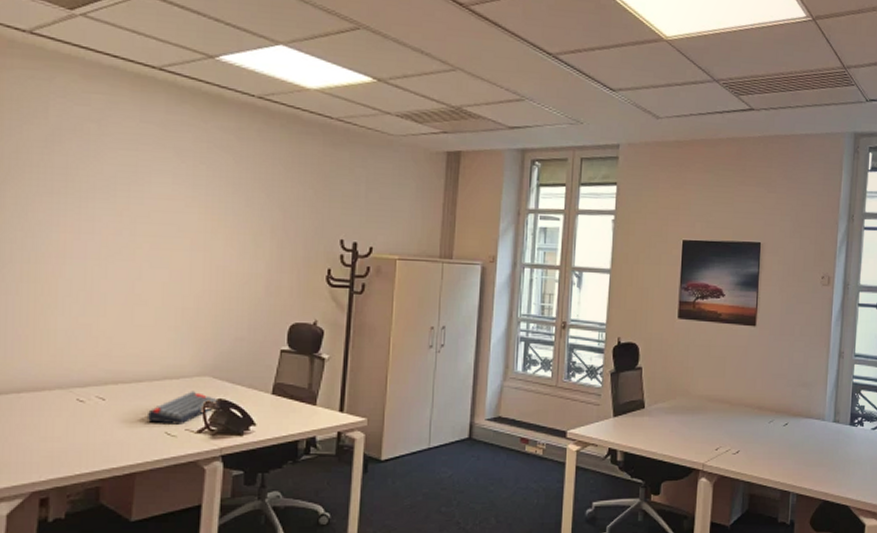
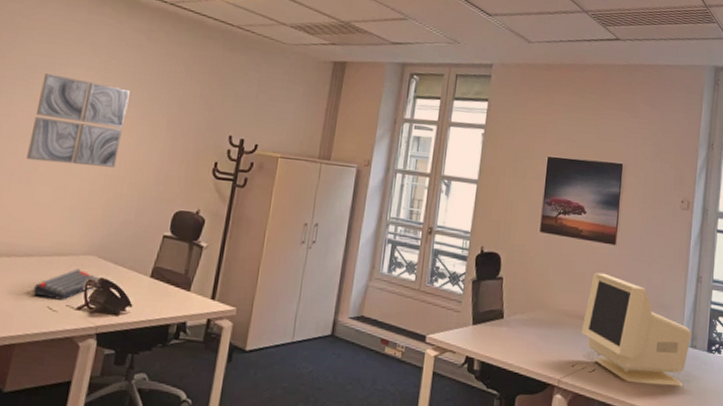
wall art: none [119,184,225,282] -> present [26,73,130,168]
monitor: none [724,355,835,461] -> present [582,272,692,386]

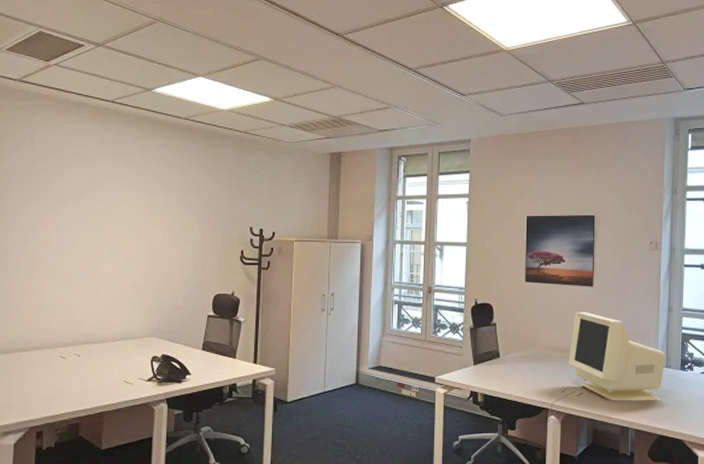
wall art: present [26,73,130,168] -> none [88,191,162,265]
keyboard: present [32,268,100,300] -> none [110,348,163,375]

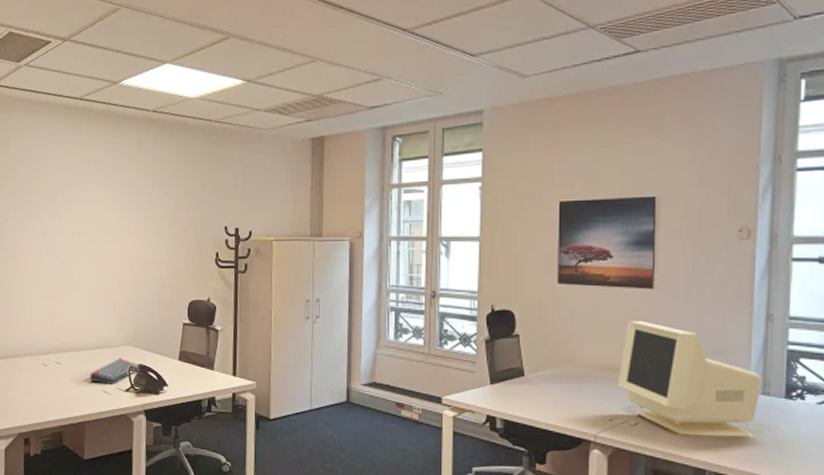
keyboard: none [110,348,163,375] -> present [89,357,139,384]

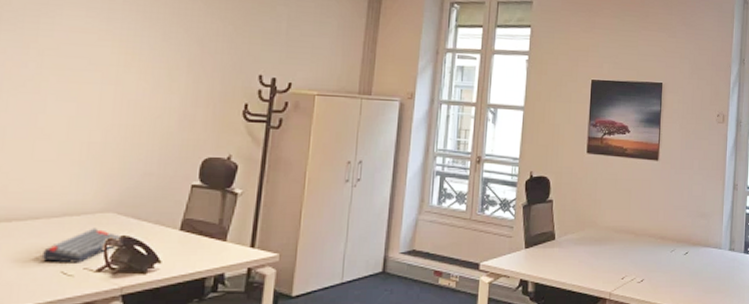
monitor: present [618,320,763,438] -> none [630,188,730,289]

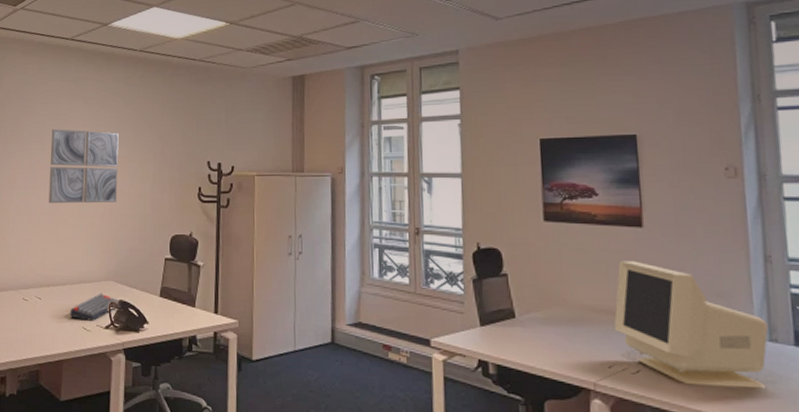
wall art: none [21,16,141,116] -> present [49,129,119,204]
monitor: none [630,188,730,289] -> present [614,260,769,389]

